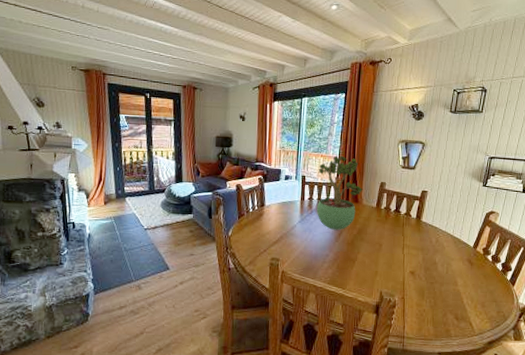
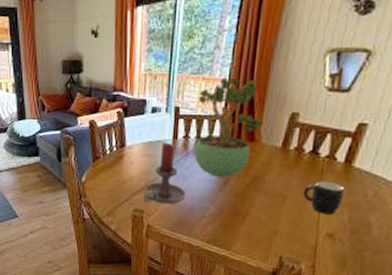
candle holder: none [279,202,311,253] -> present [144,142,186,205]
mug: none [392,232,419,257] -> present [303,181,346,215]

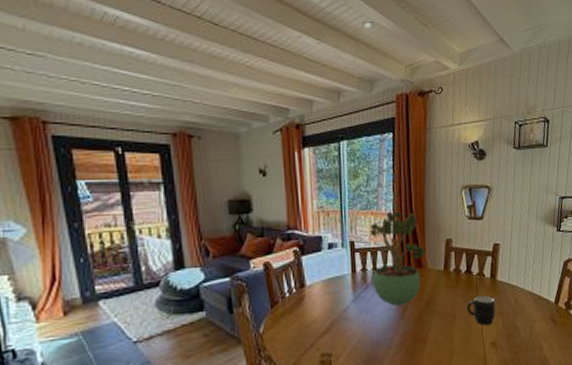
candle holder: present [144,142,186,205] -> none [330,277,371,345]

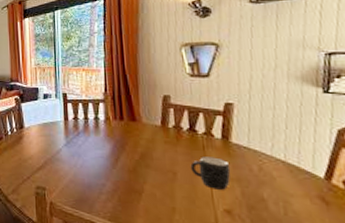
potted plant: present [369,210,427,306] -> none [81,67,141,155]

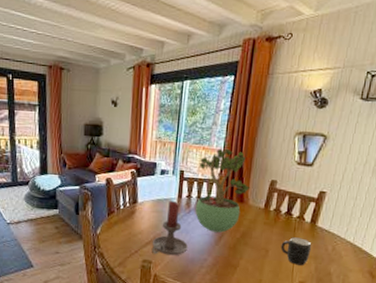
candle holder: none [44,123,82,181] -> present [152,200,188,256]
potted plant: none [81,67,141,155] -> present [195,148,251,233]

